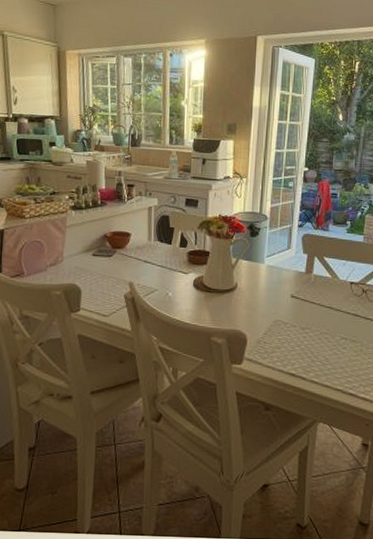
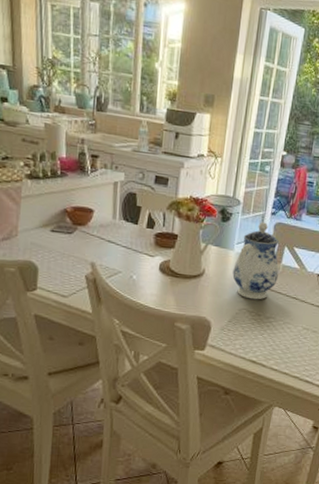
teapot: none [265,234,311,311] -> present [232,222,279,300]

